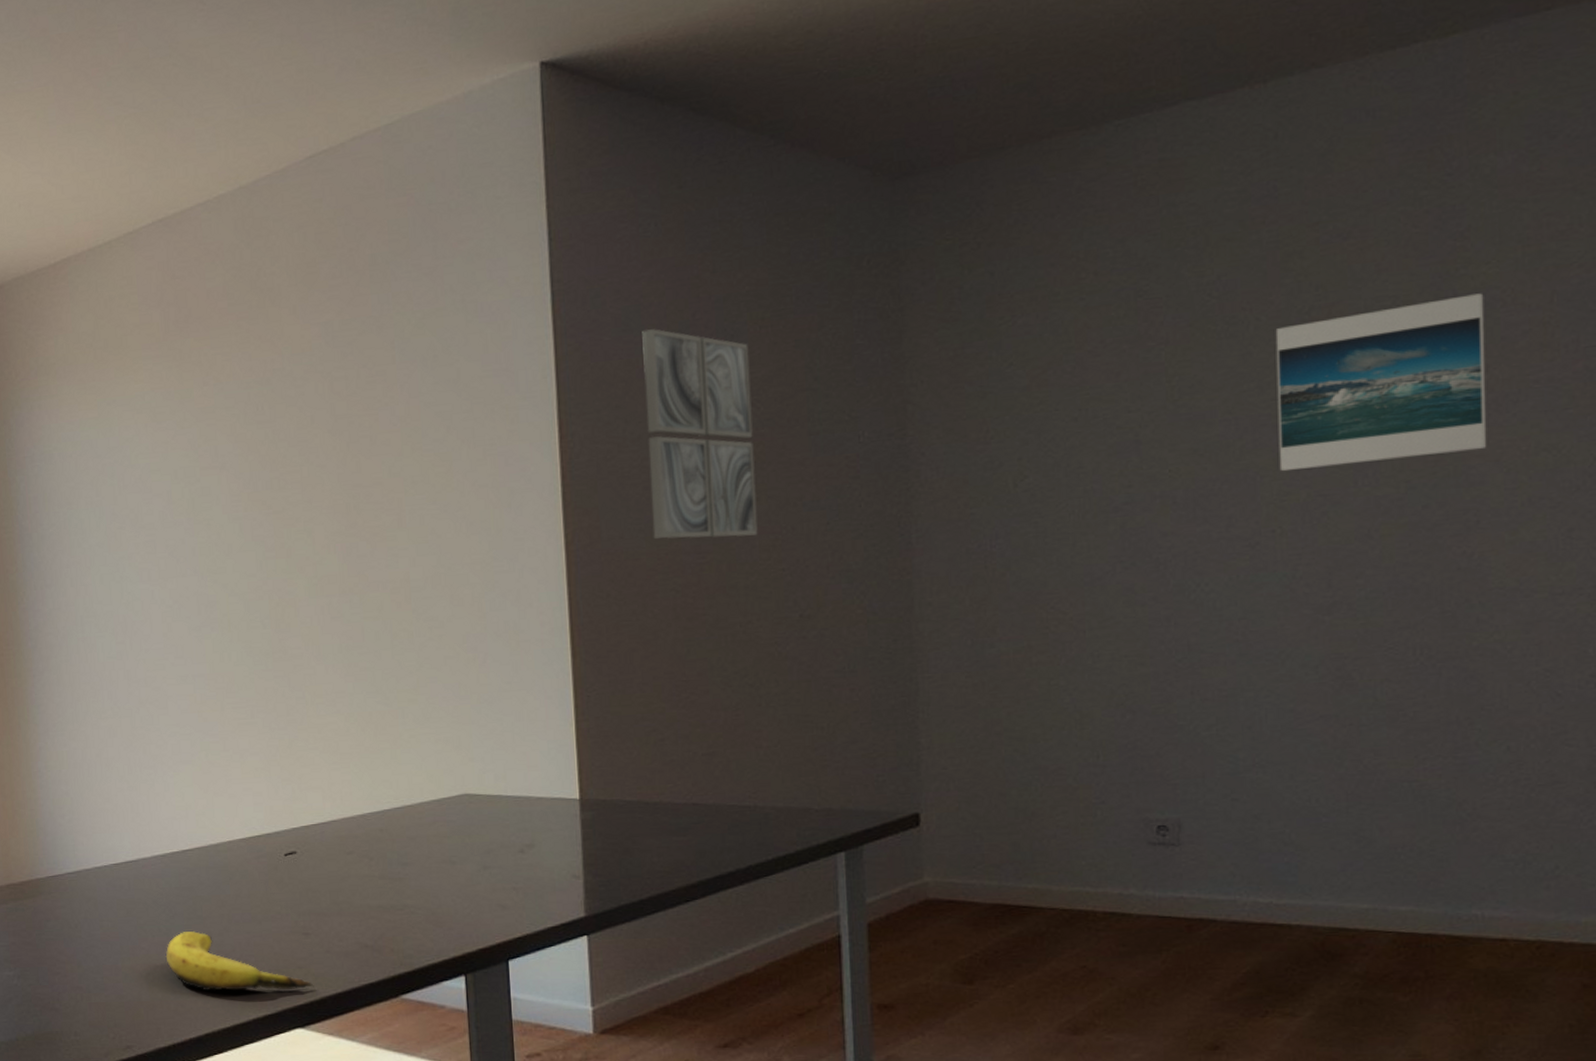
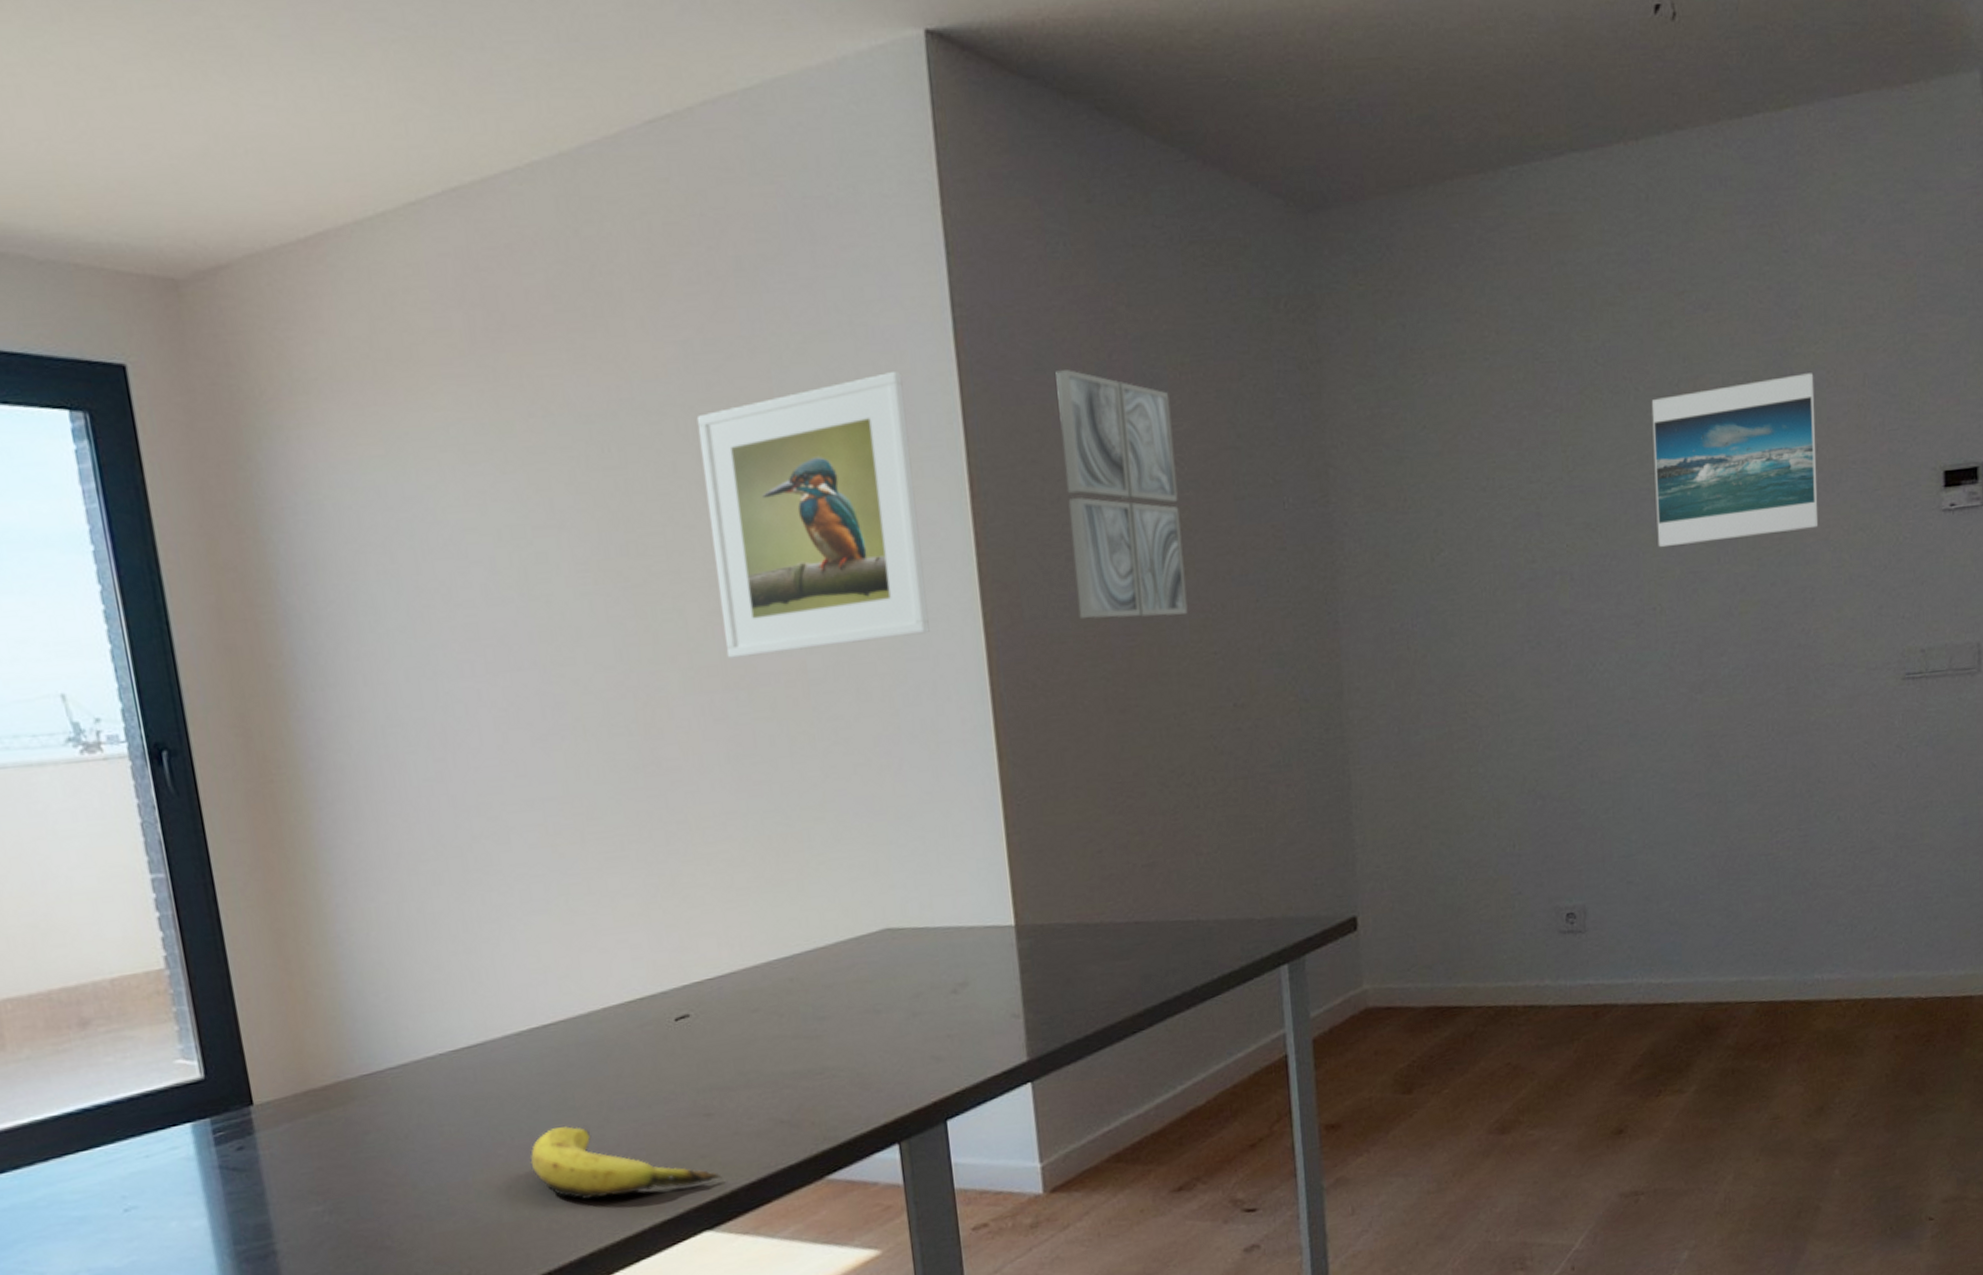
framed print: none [332,338,517,569] -> present [696,372,930,658]

